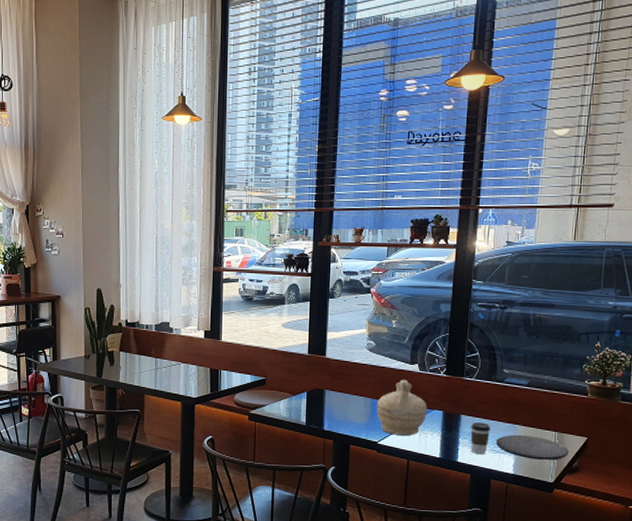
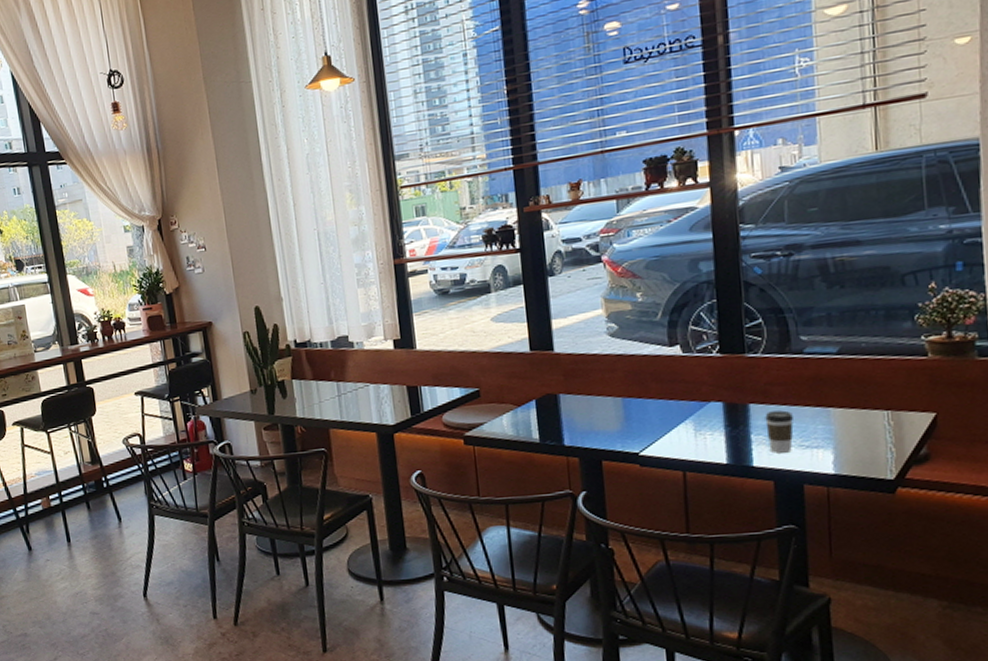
teapot: present [376,380,427,437] -> none [630,368,701,442]
plate: present [495,434,568,460] -> none [803,419,911,451]

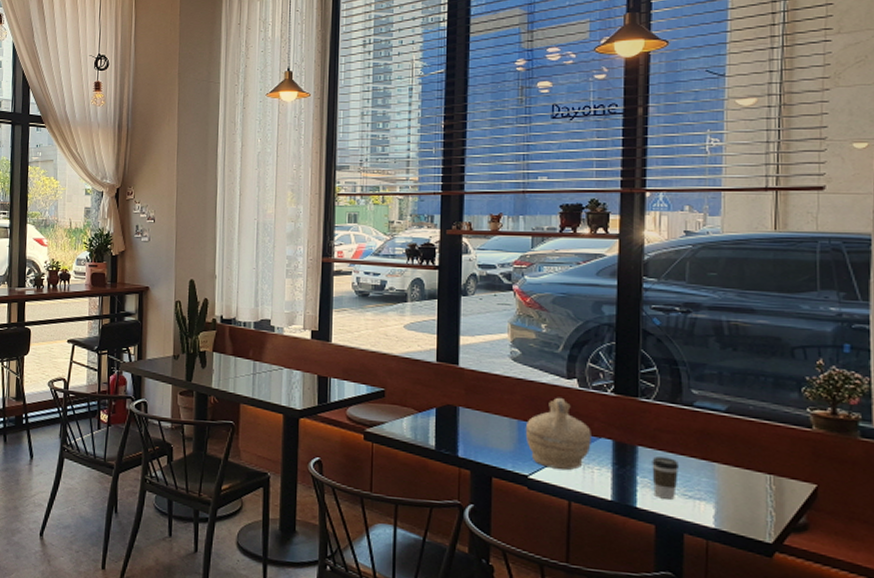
teapot: none [630,368,701,442] -> present [525,398,591,470]

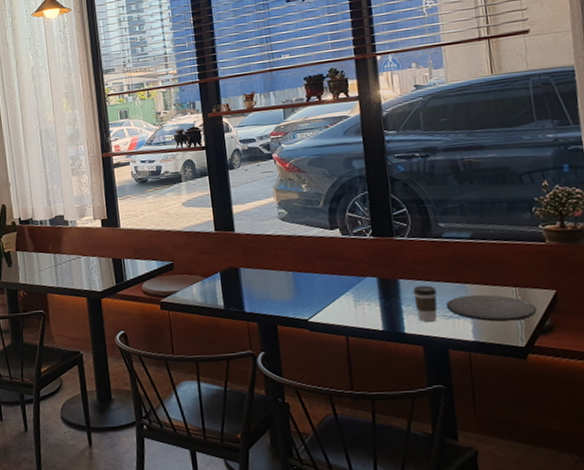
teapot: present [525,398,591,470] -> none [300,248,359,310]
plate: none [687,475,791,513] -> present [445,294,537,322]

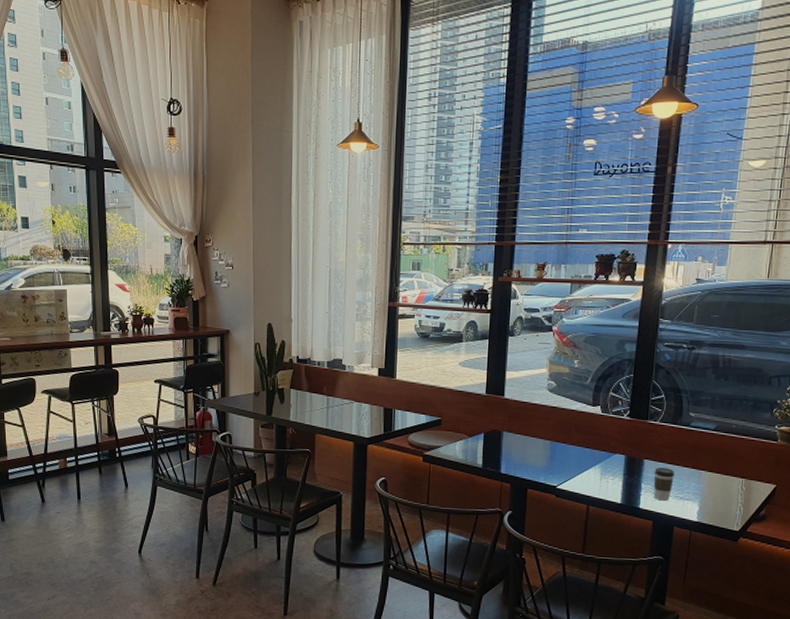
plate: present [445,294,537,322] -> none [679,480,756,508]

